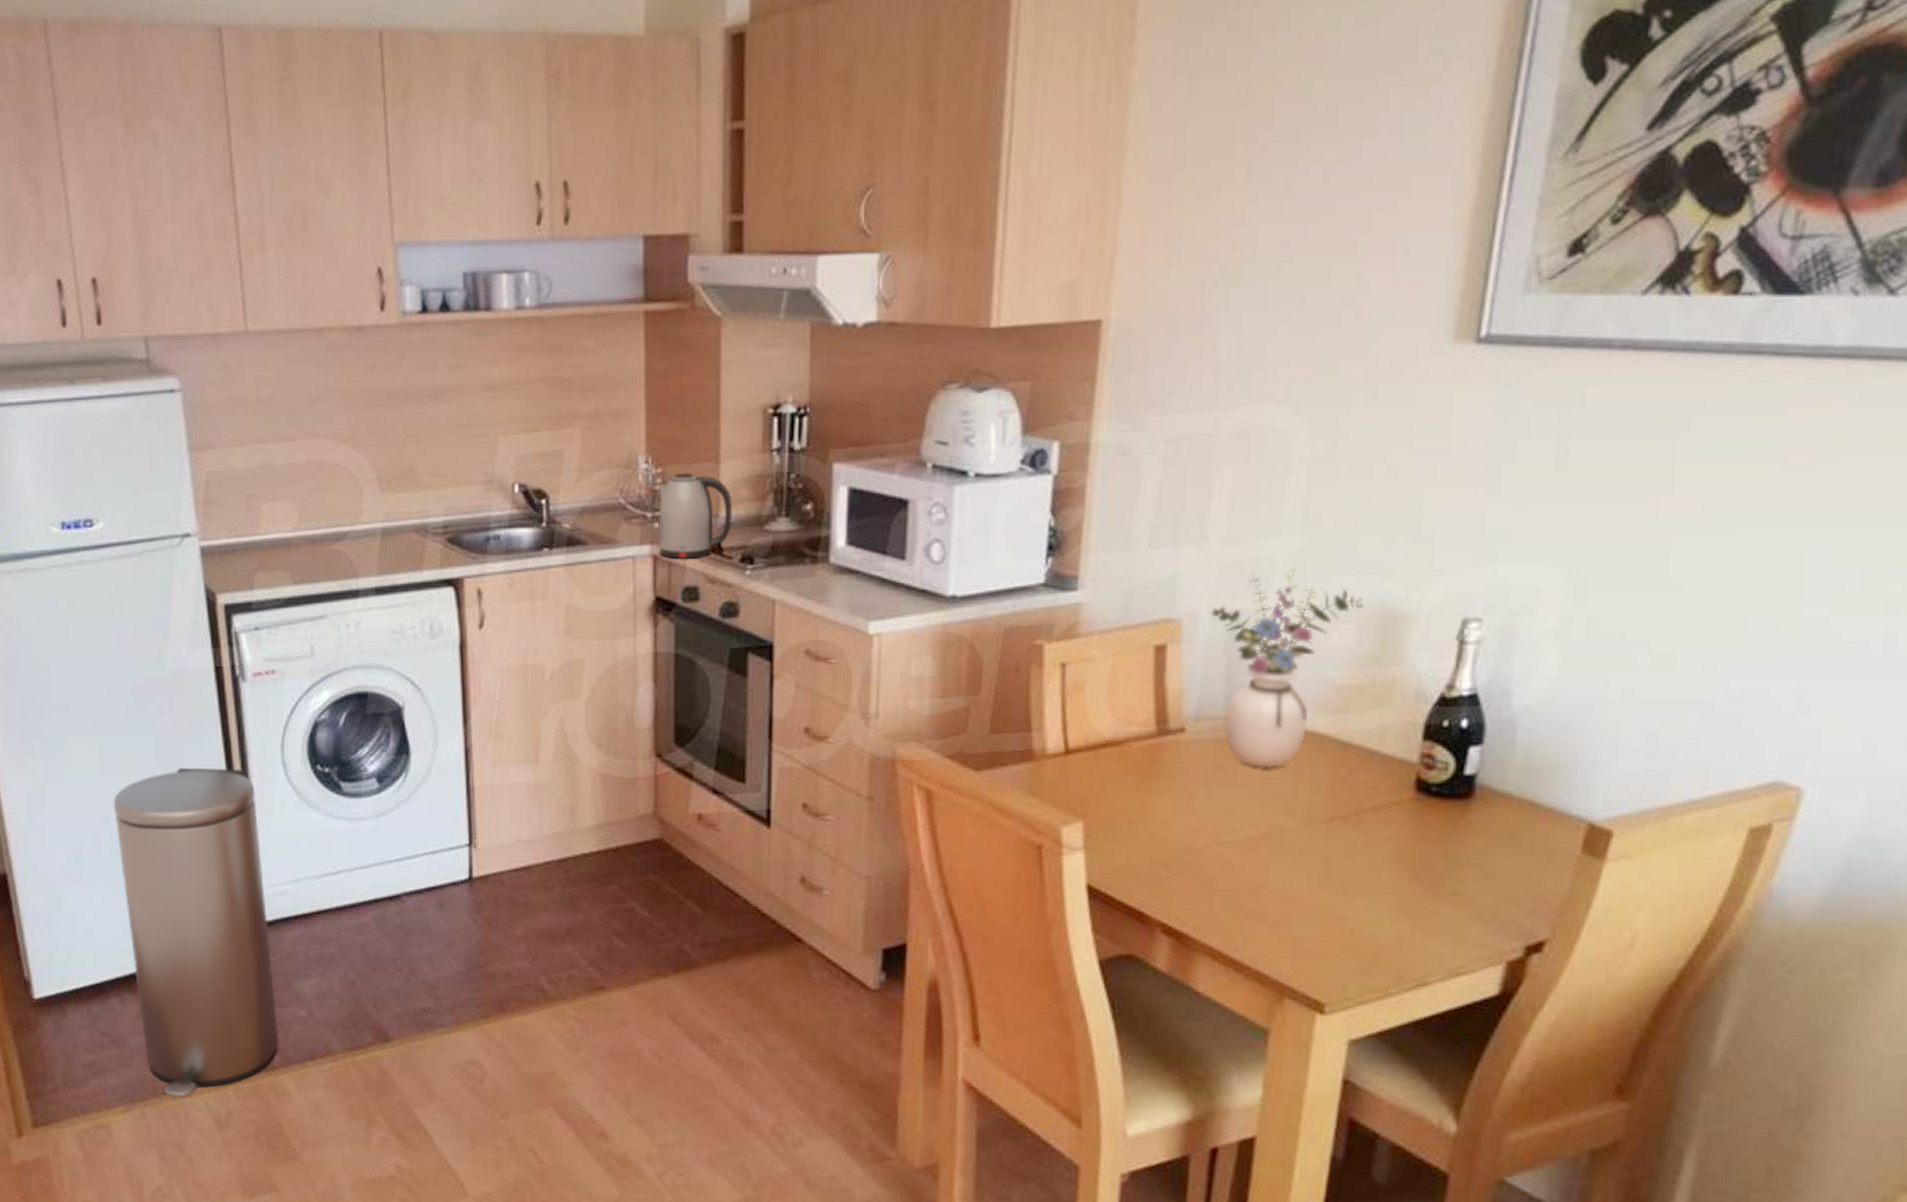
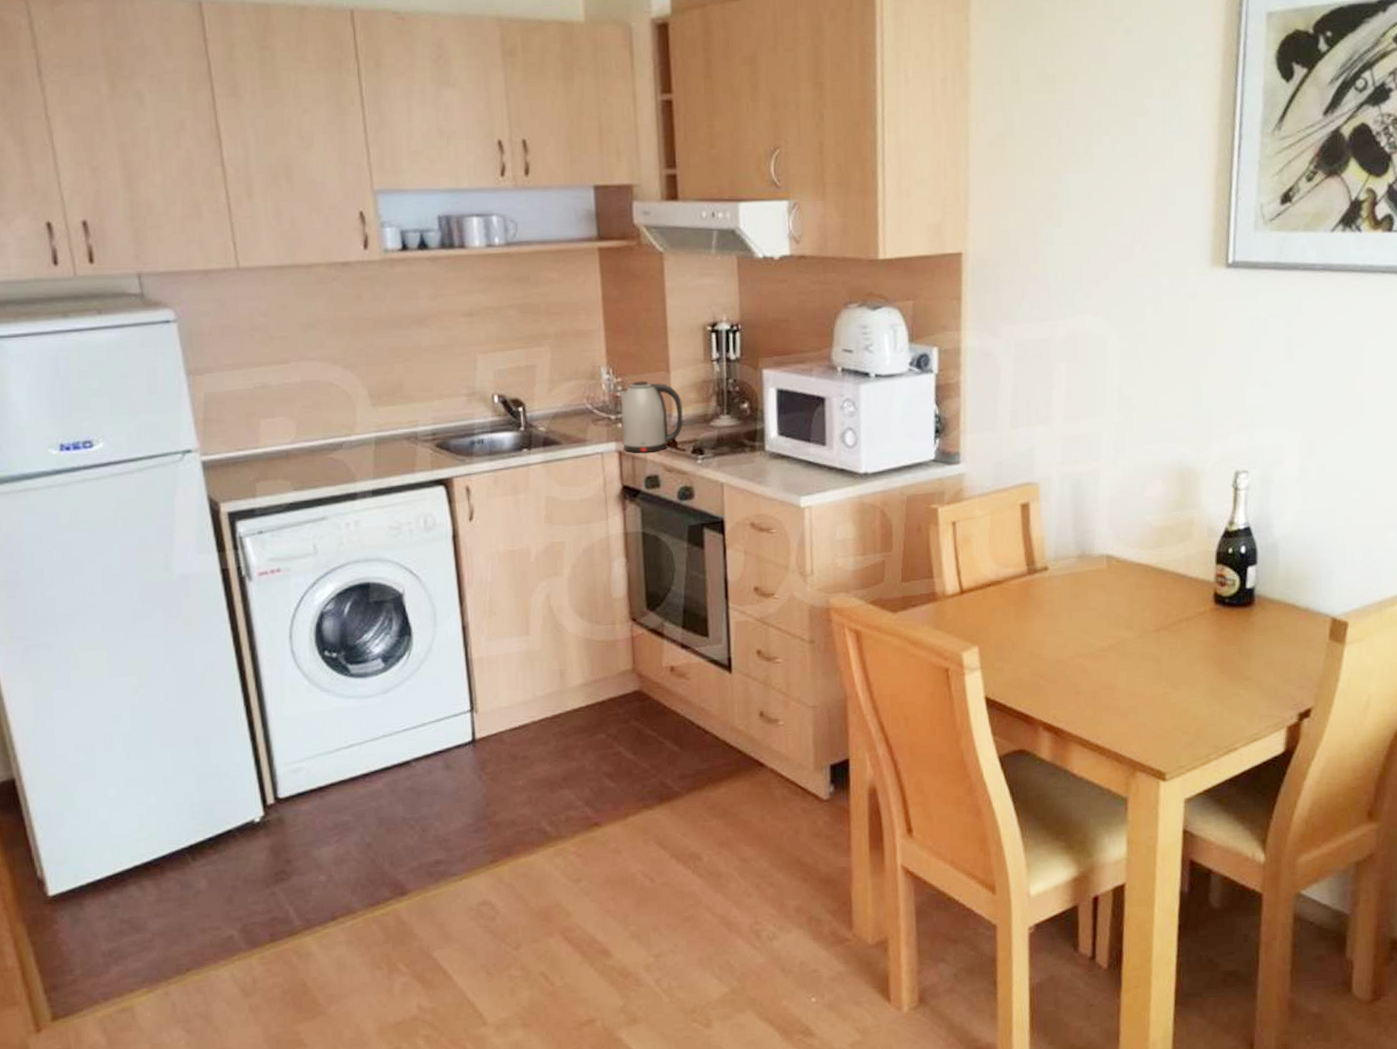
pedal bin: present [113,768,279,1098] -> none [124,660,301,973]
bouquet: present [1211,567,1364,769] -> none [1059,438,1167,594]

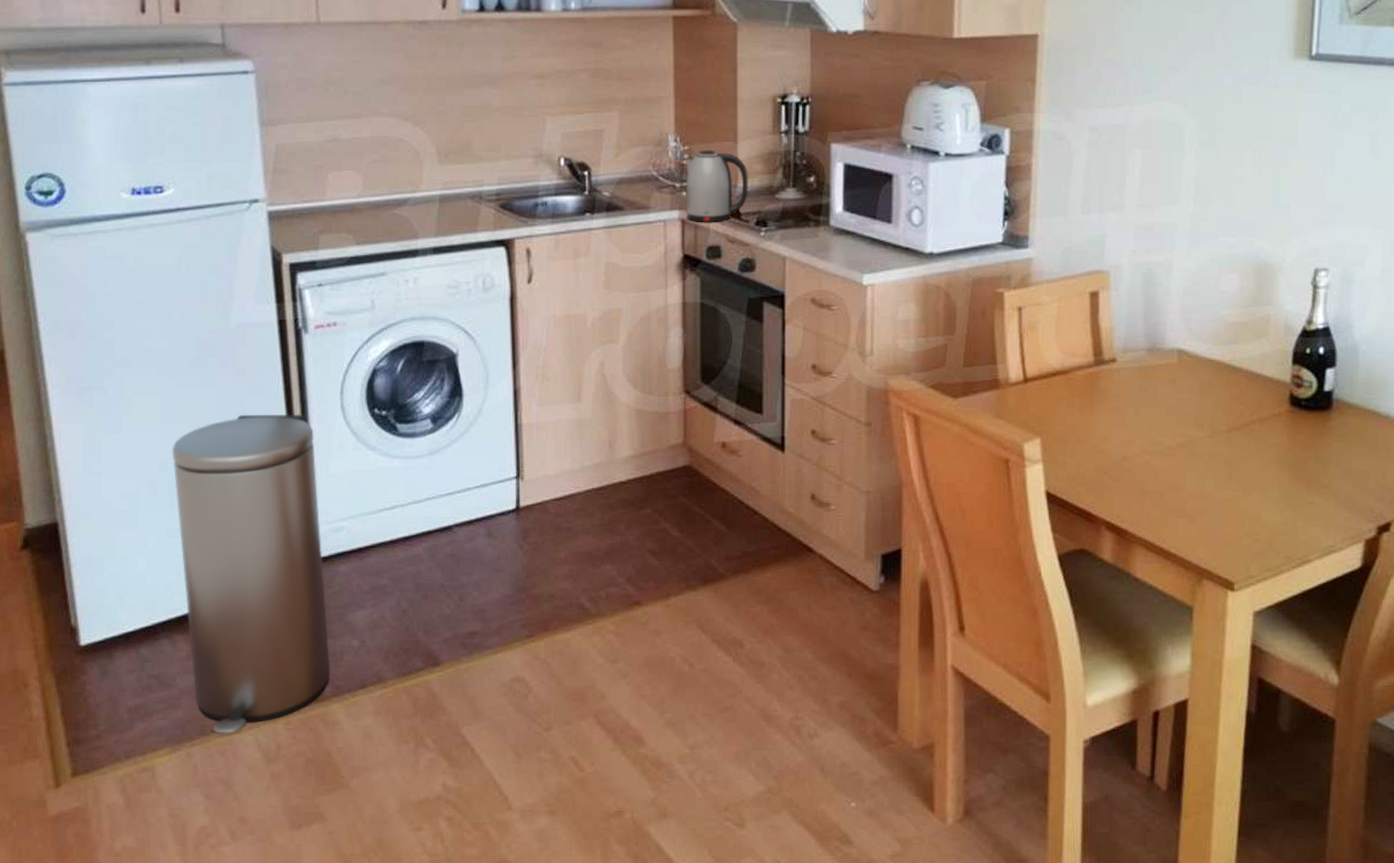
pedal bin: none [124,660,301,973] -> present [172,413,331,735]

